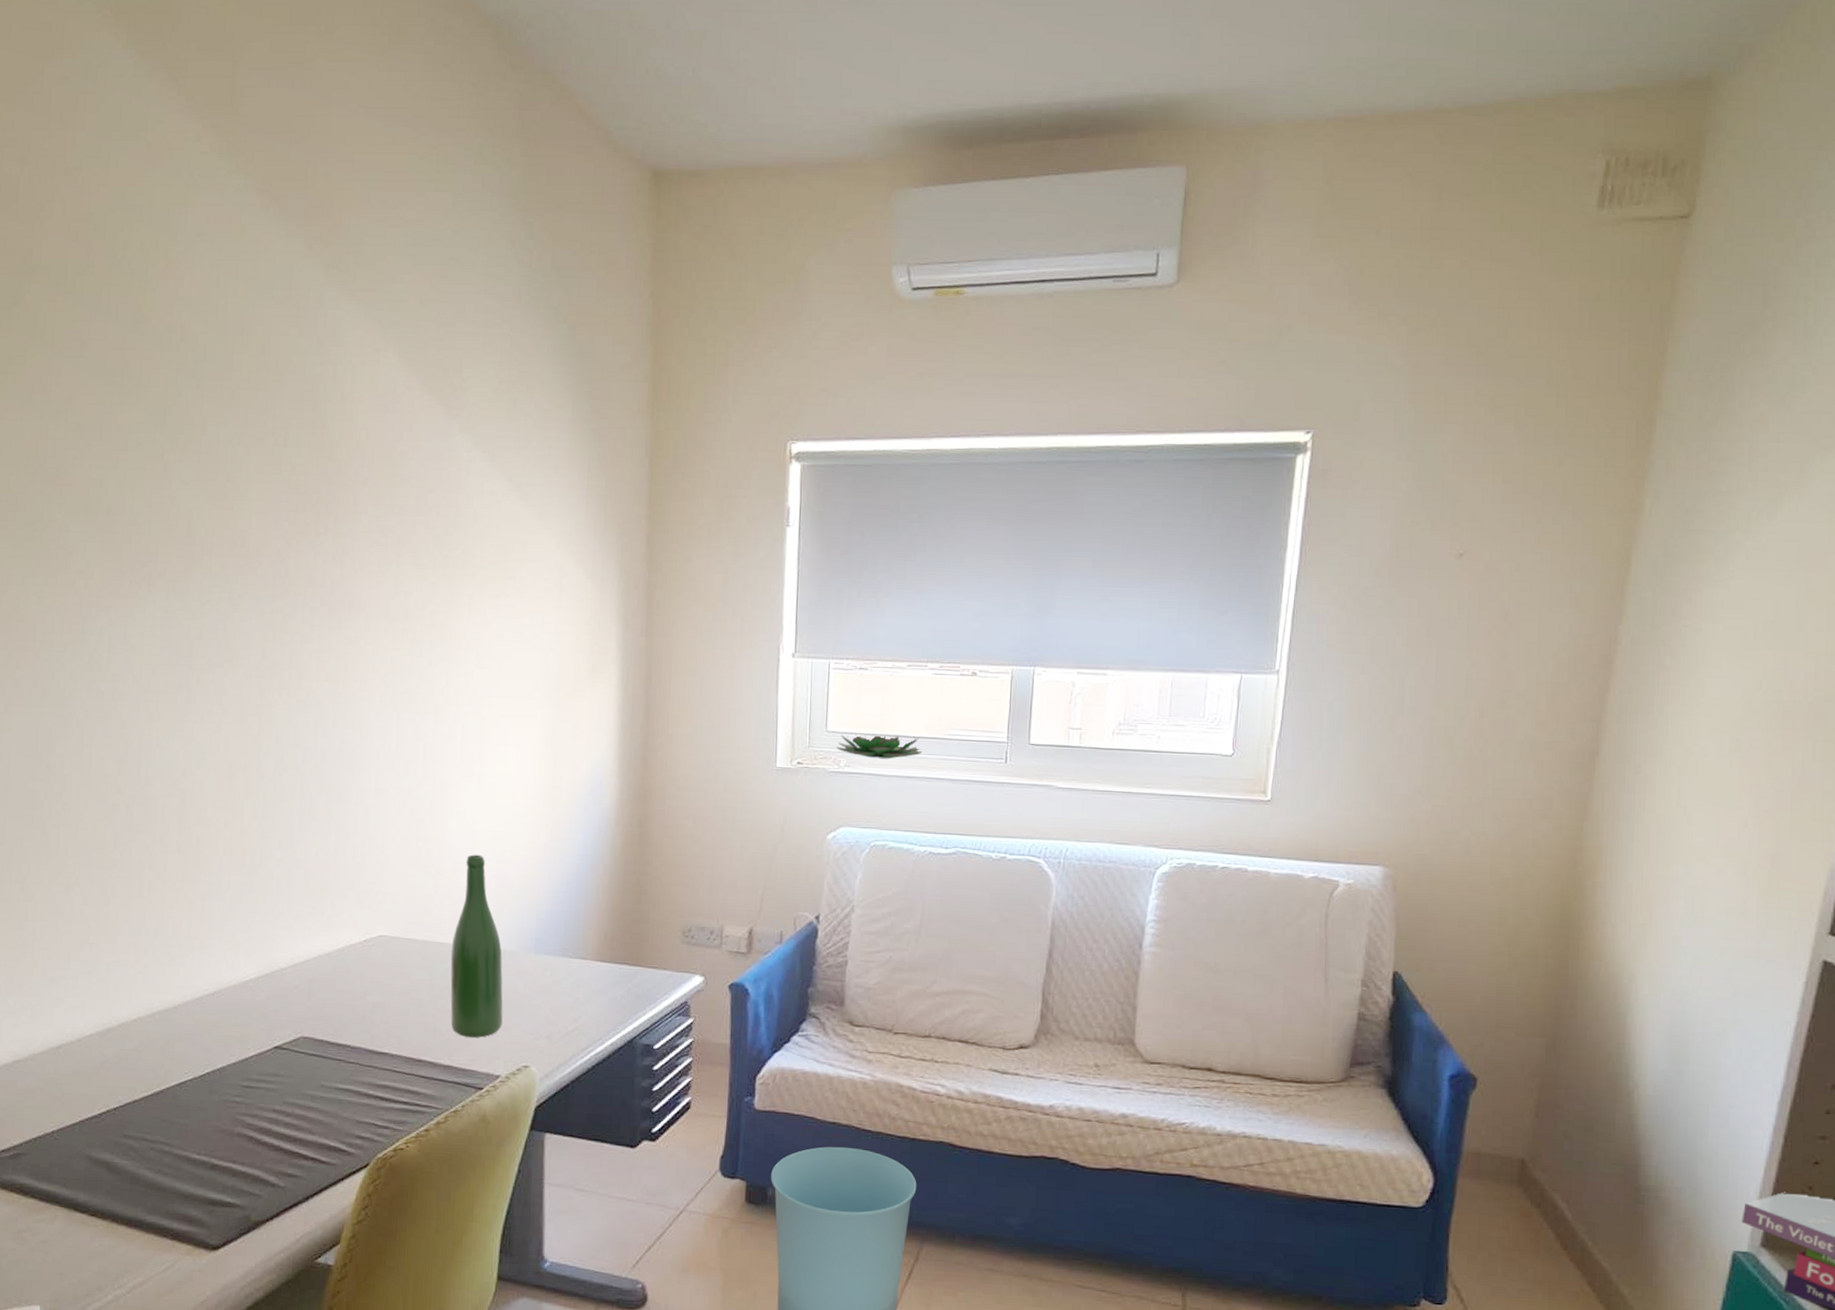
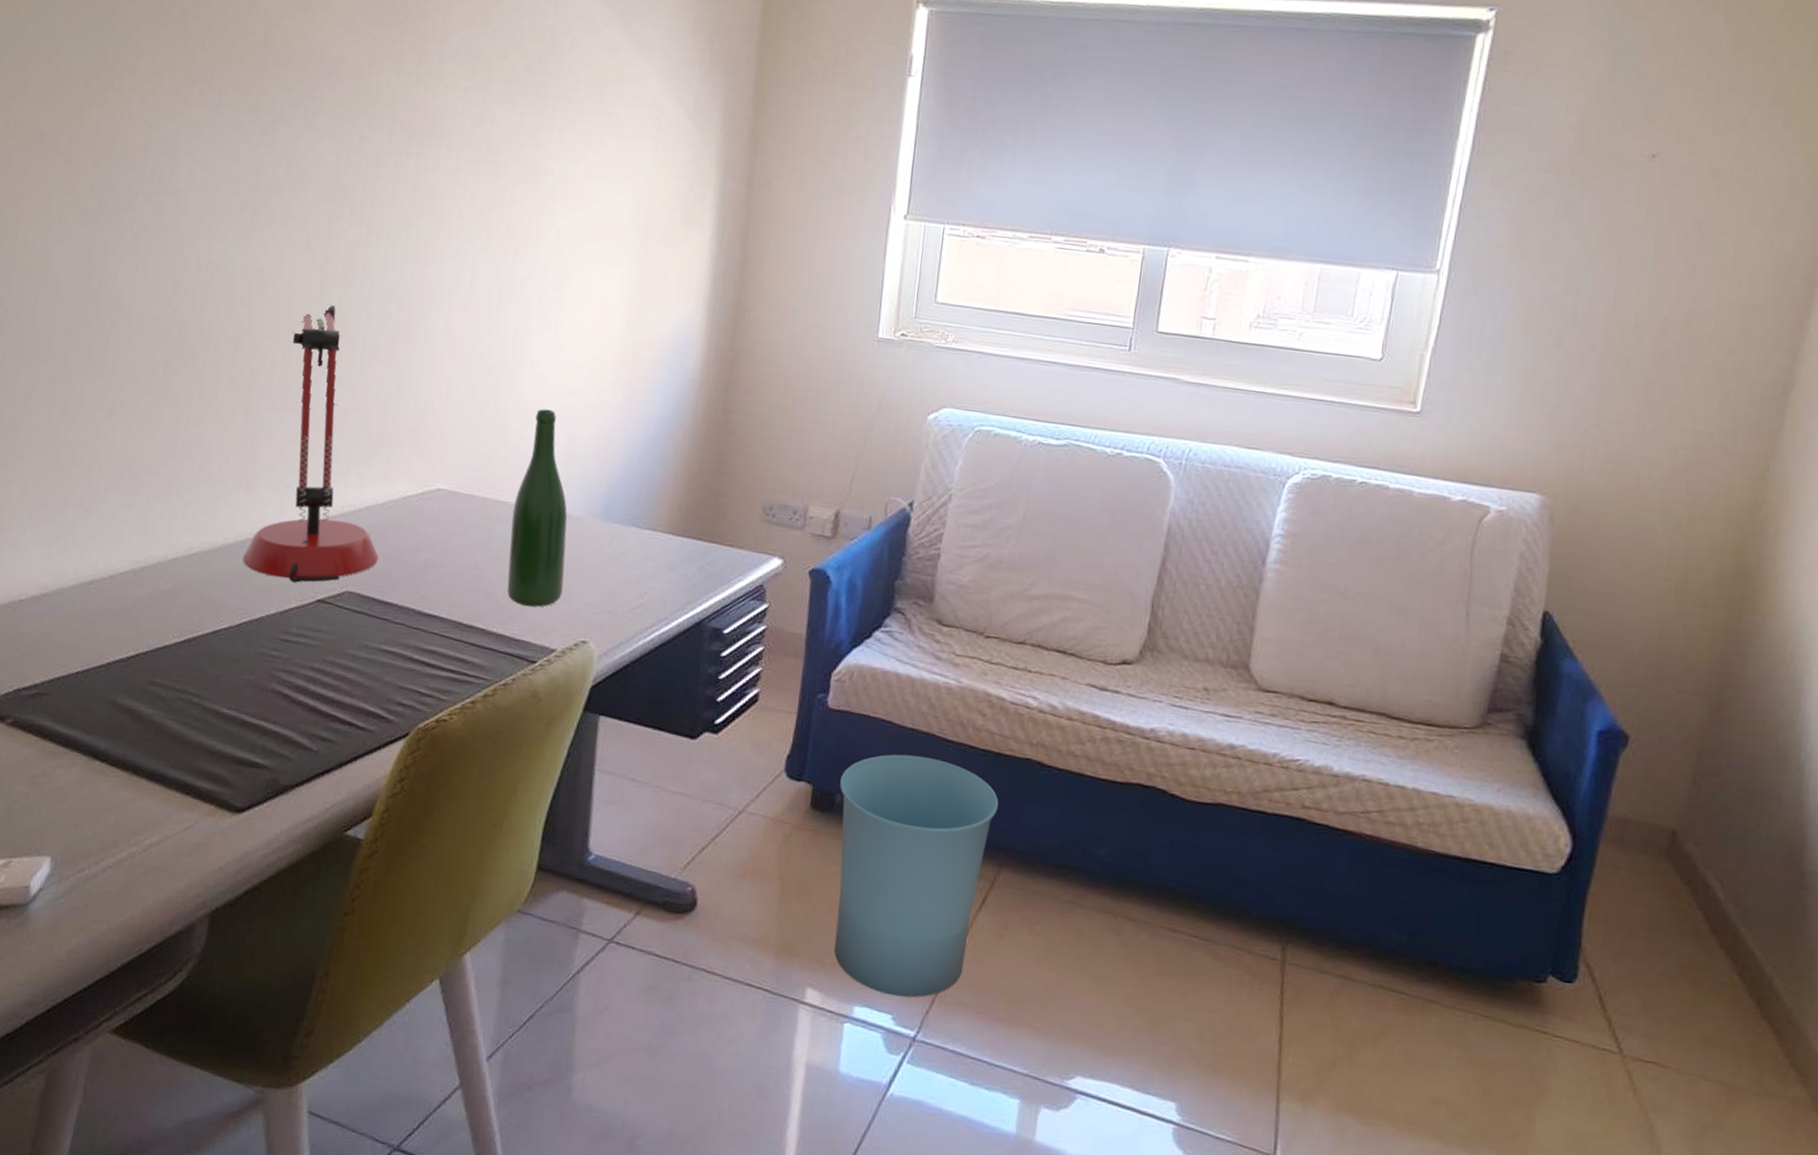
desk lamp: none [202,772,329,1032] -> present [243,304,379,583]
succulent plant: present [837,734,922,760] -> none [945,307,1039,338]

